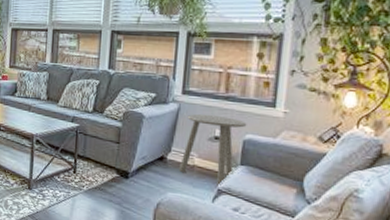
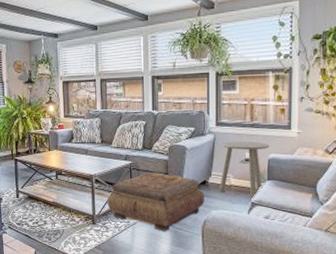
ottoman: none [47,139,161,209] -> present [107,172,205,231]

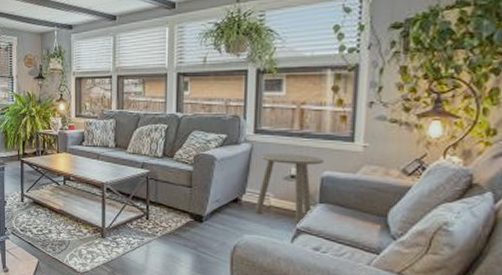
ottoman: present [107,172,205,231] -> none [119,184,236,254]

